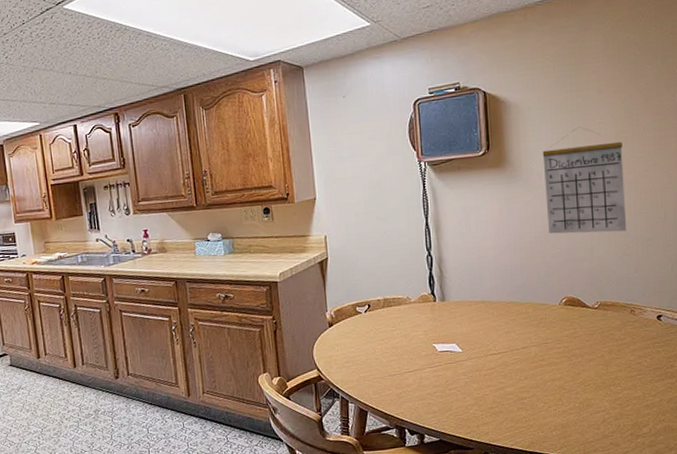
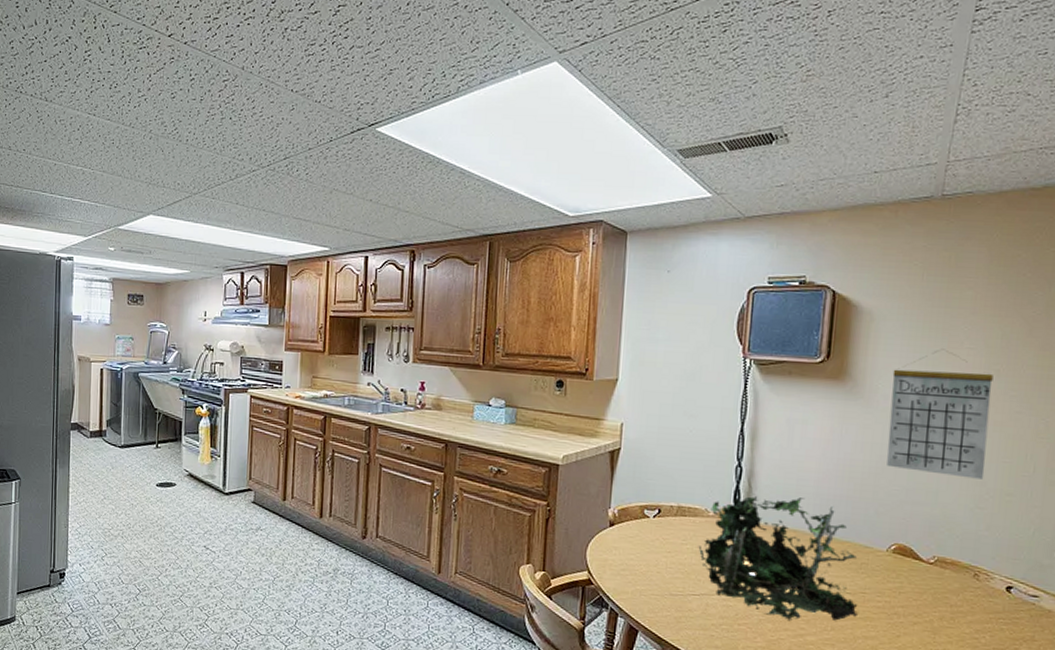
plant: none [406,273,544,378] -> present [698,496,857,621]

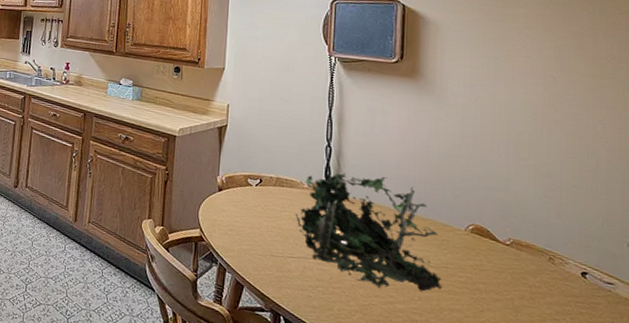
calendar: present [887,349,993,480] -> none [459,56,550,172]

